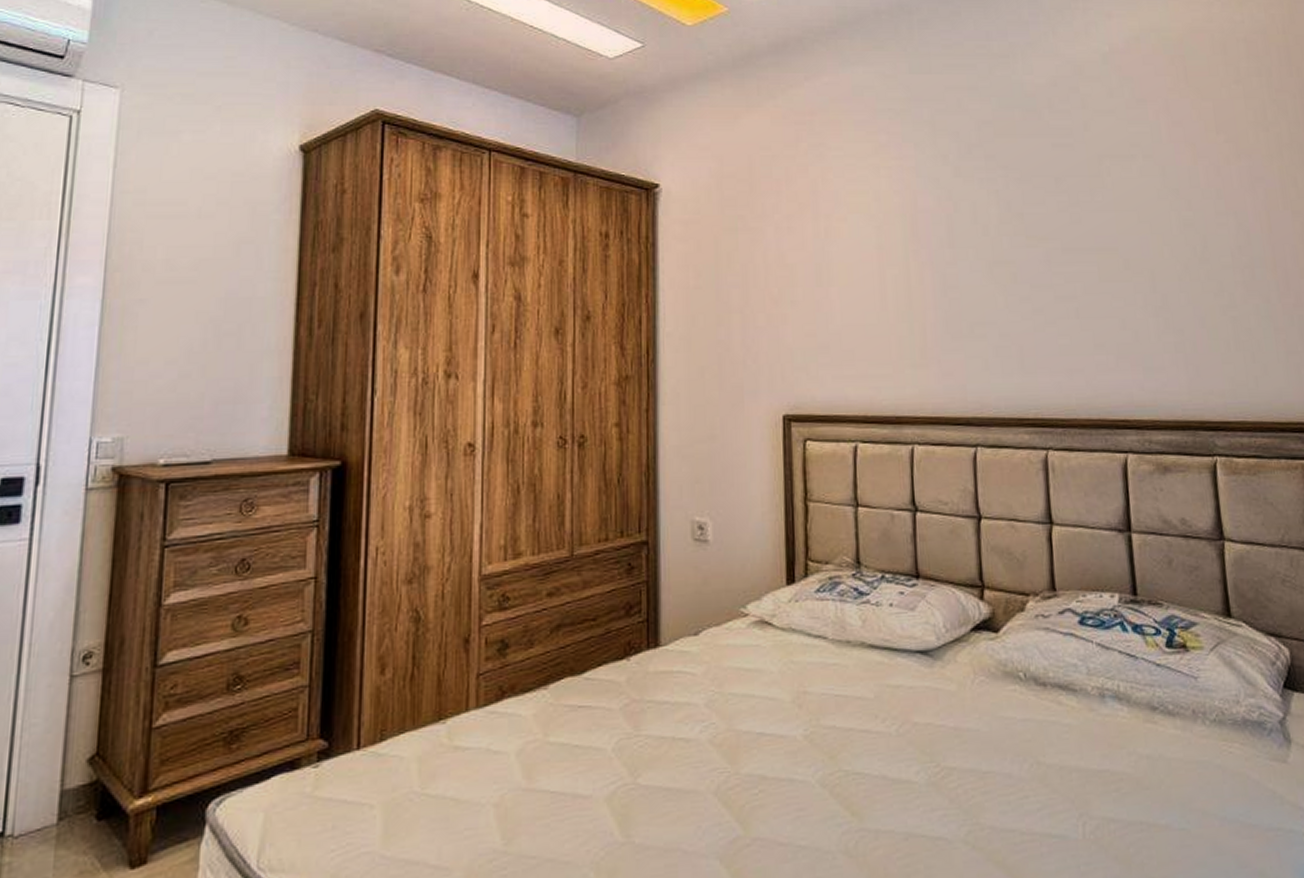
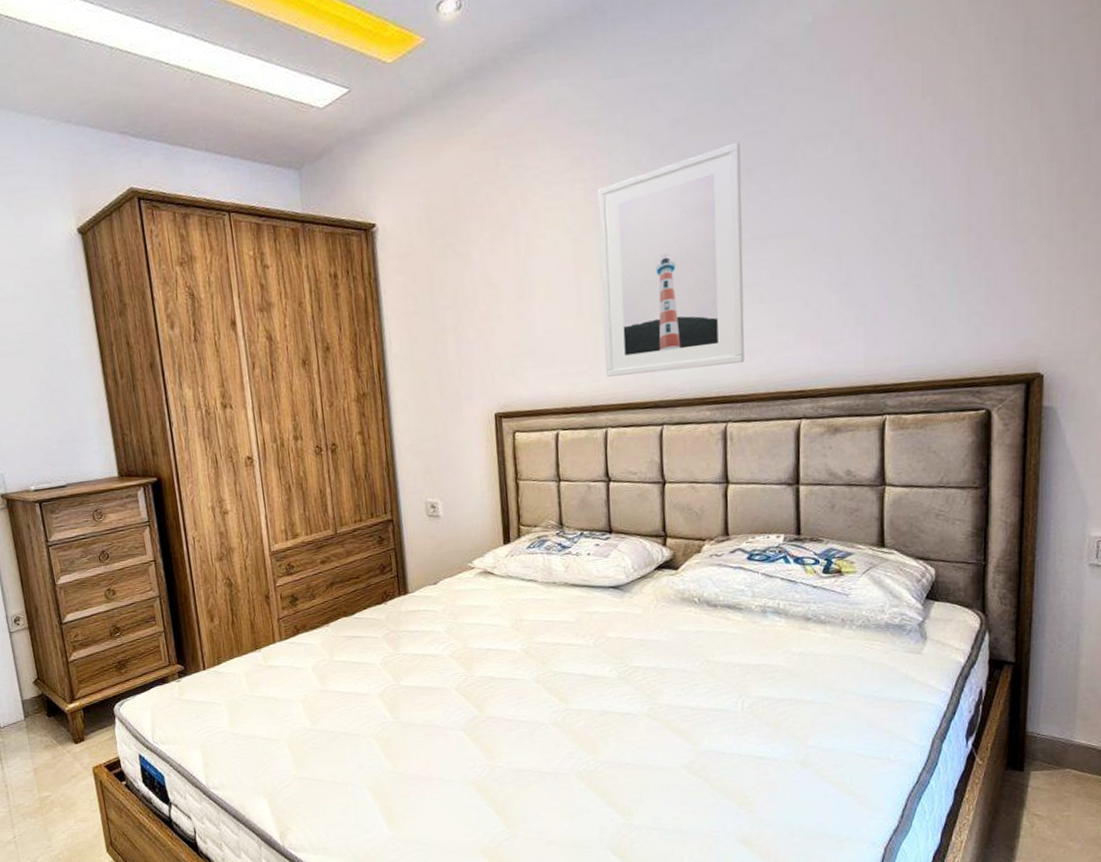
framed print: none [903,152,1063,385] -> present [597,142,745,377]

